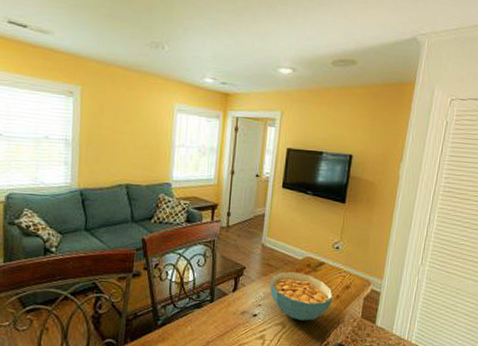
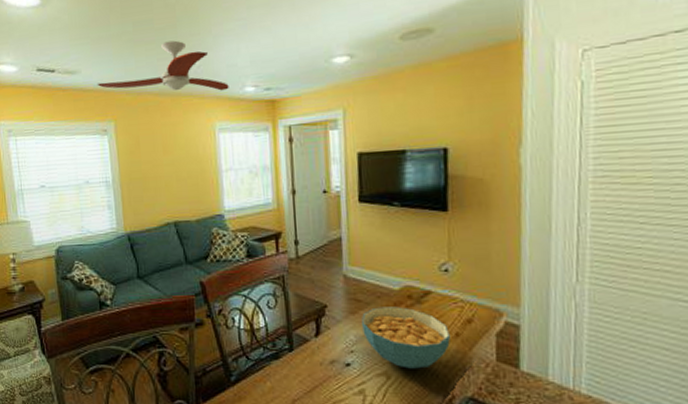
ceiling fan: none [69,23,191,77] -> present [97,40,229,91]

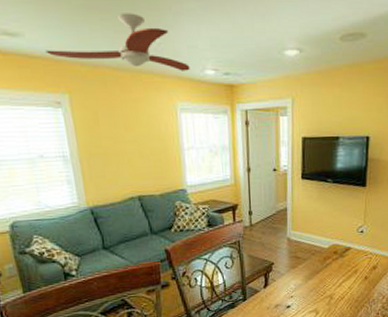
cereal bowl: present [362,306,451,369] -> none [300,260,362,305]

